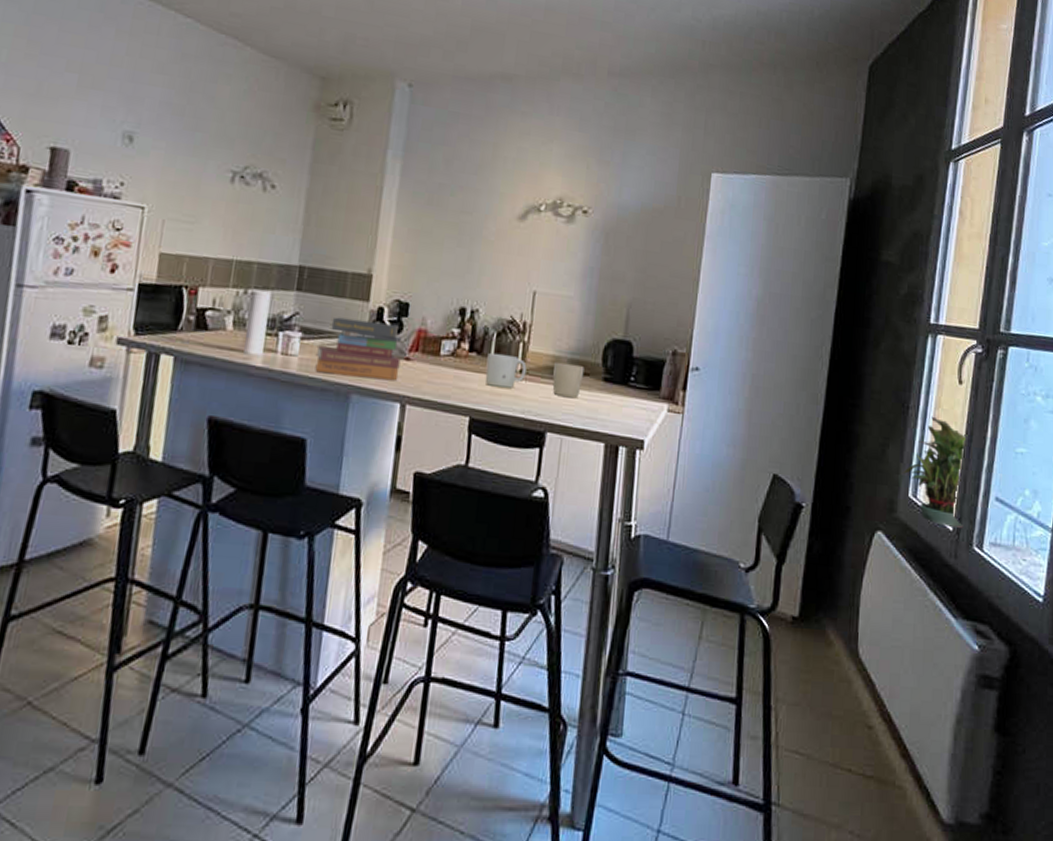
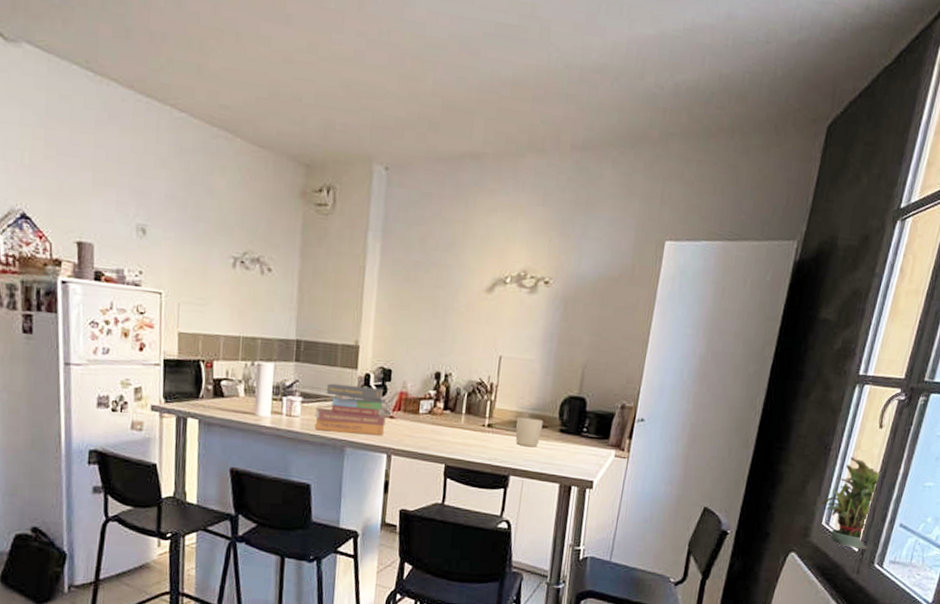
mug: present [485,353,527,388] -> none [457,410,494,440]

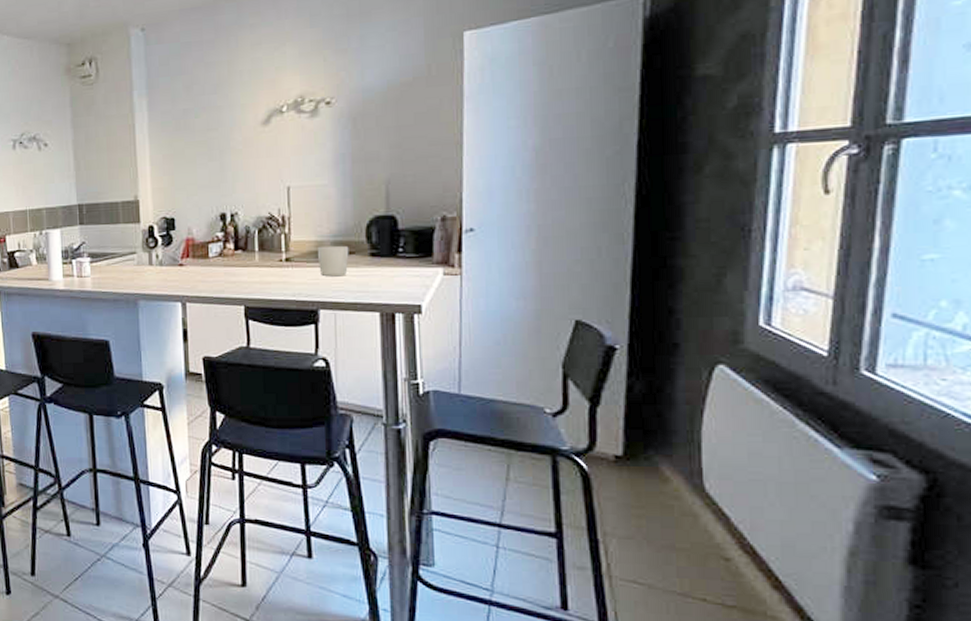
books: present [314,383,386,436] -> none [104,238,176,287]
potted plant: present [818,456,882,550] -> none [747,235,844,353]

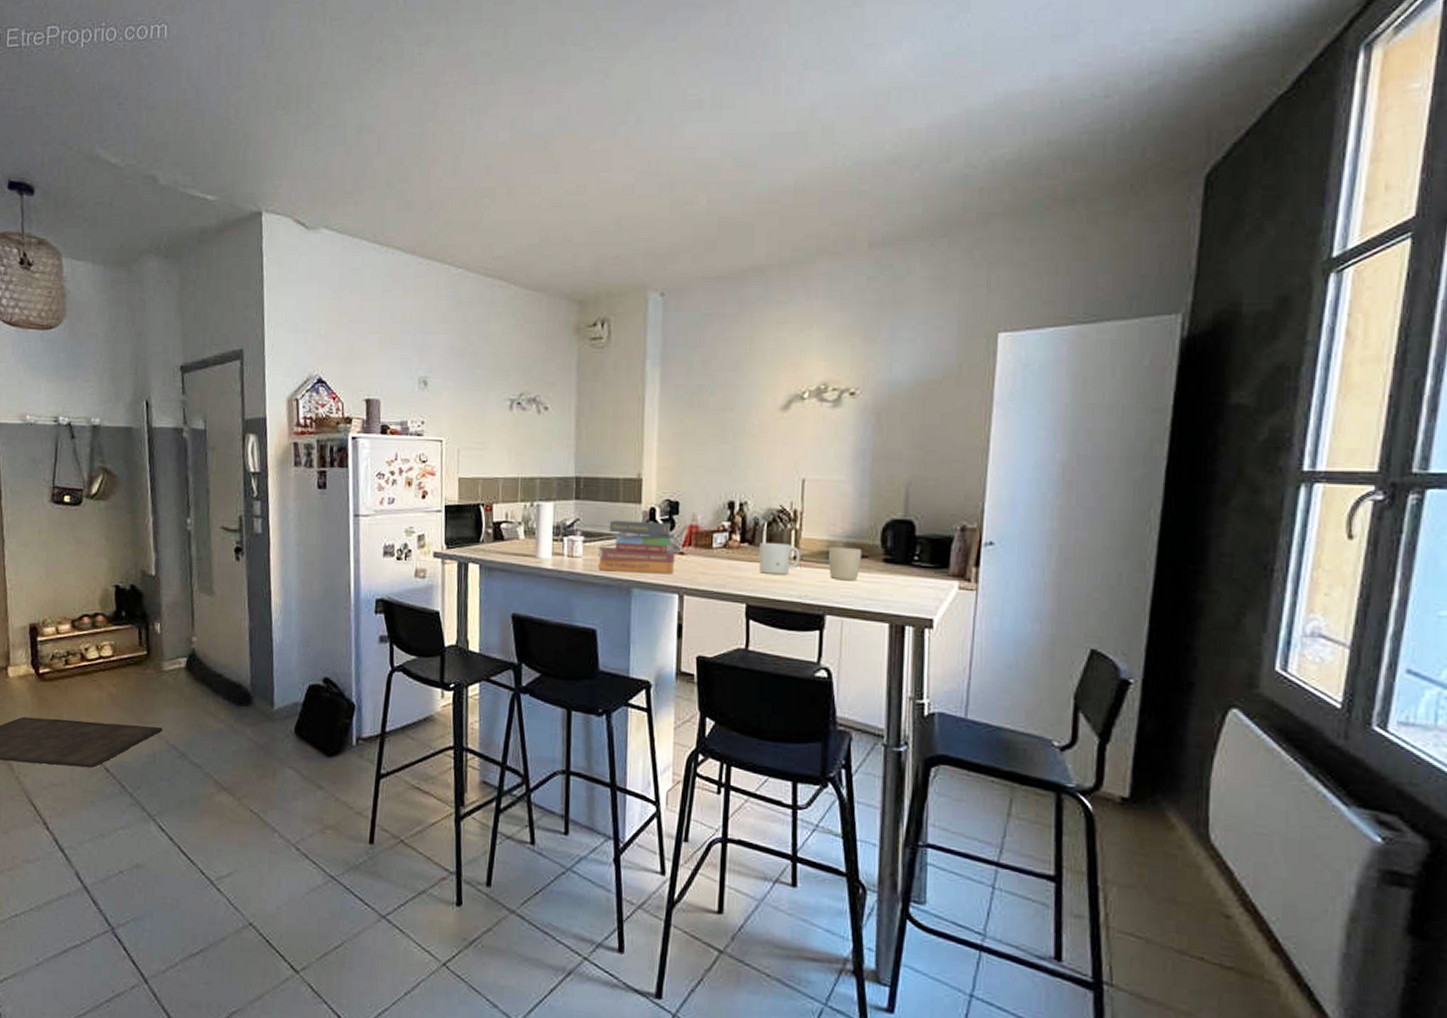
books: none [104,238,176,287] -> present [597,520,675,575]
mug: none [252,247,291,277] -> present [758,542,800,575]

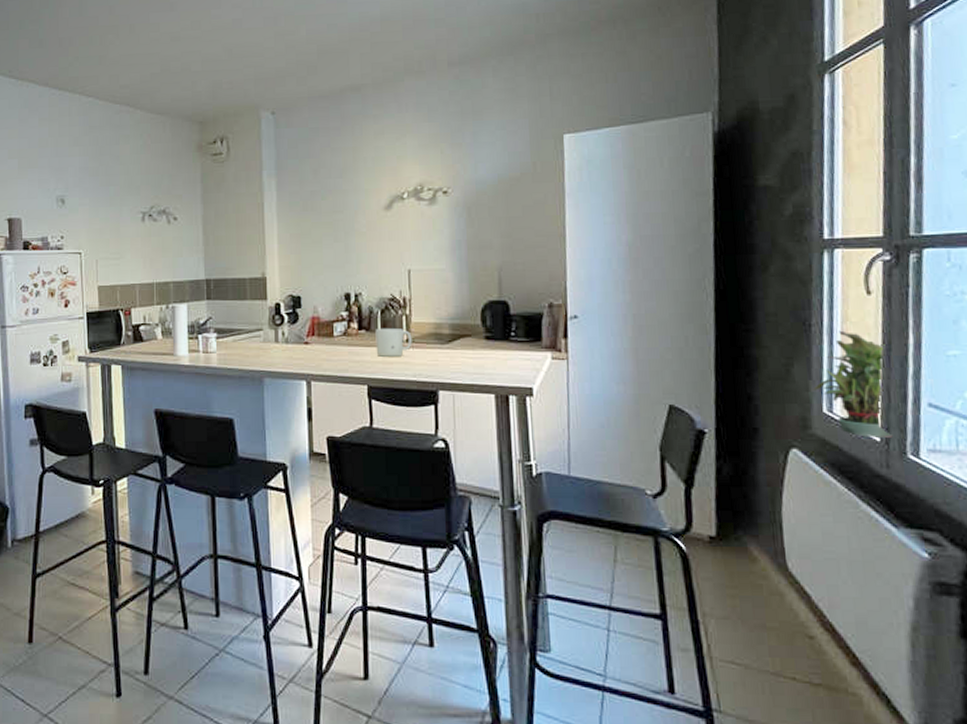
books: present [597,520,675,575] -> none [230,315,301,364]
mug: present [829,546,862,581] -> none [437,328,466,359]
potted plant: none [1265,578,1363,706] -> present [812,330,893,439]

